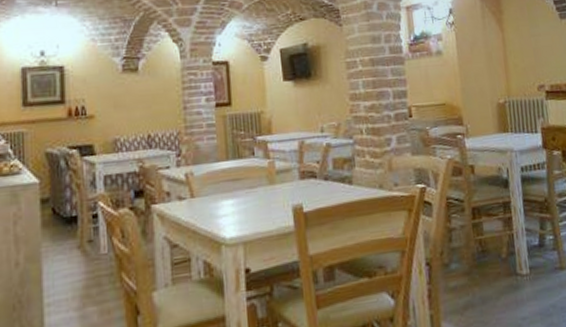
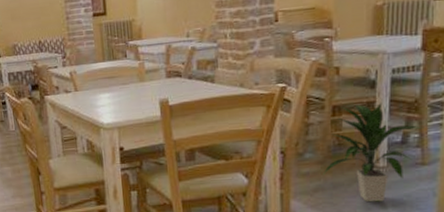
indoor plant: none [470,203,556,317] -> present [322,103,423,202]

